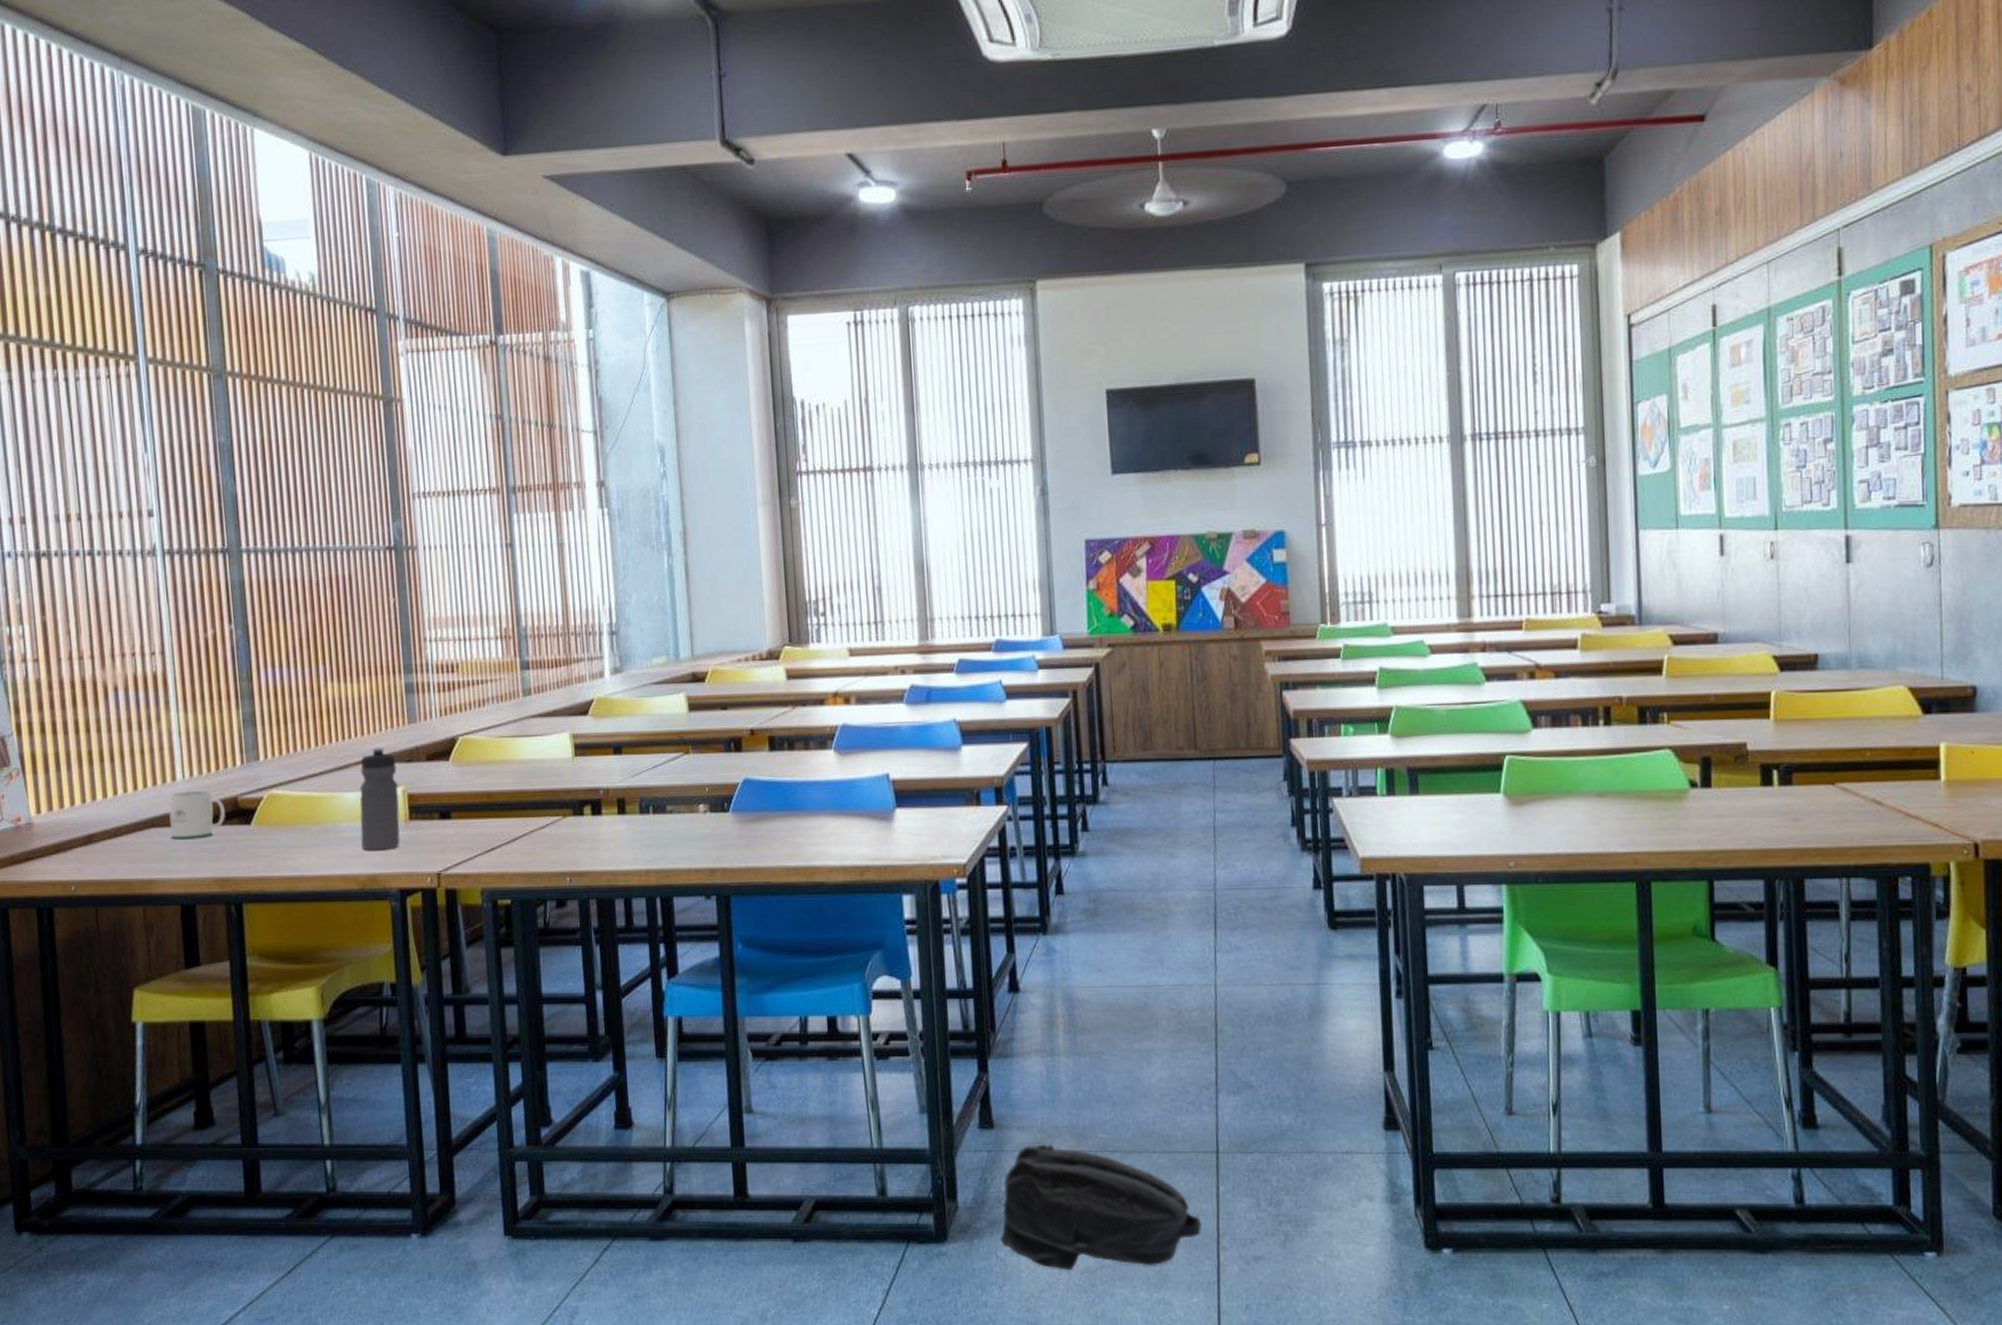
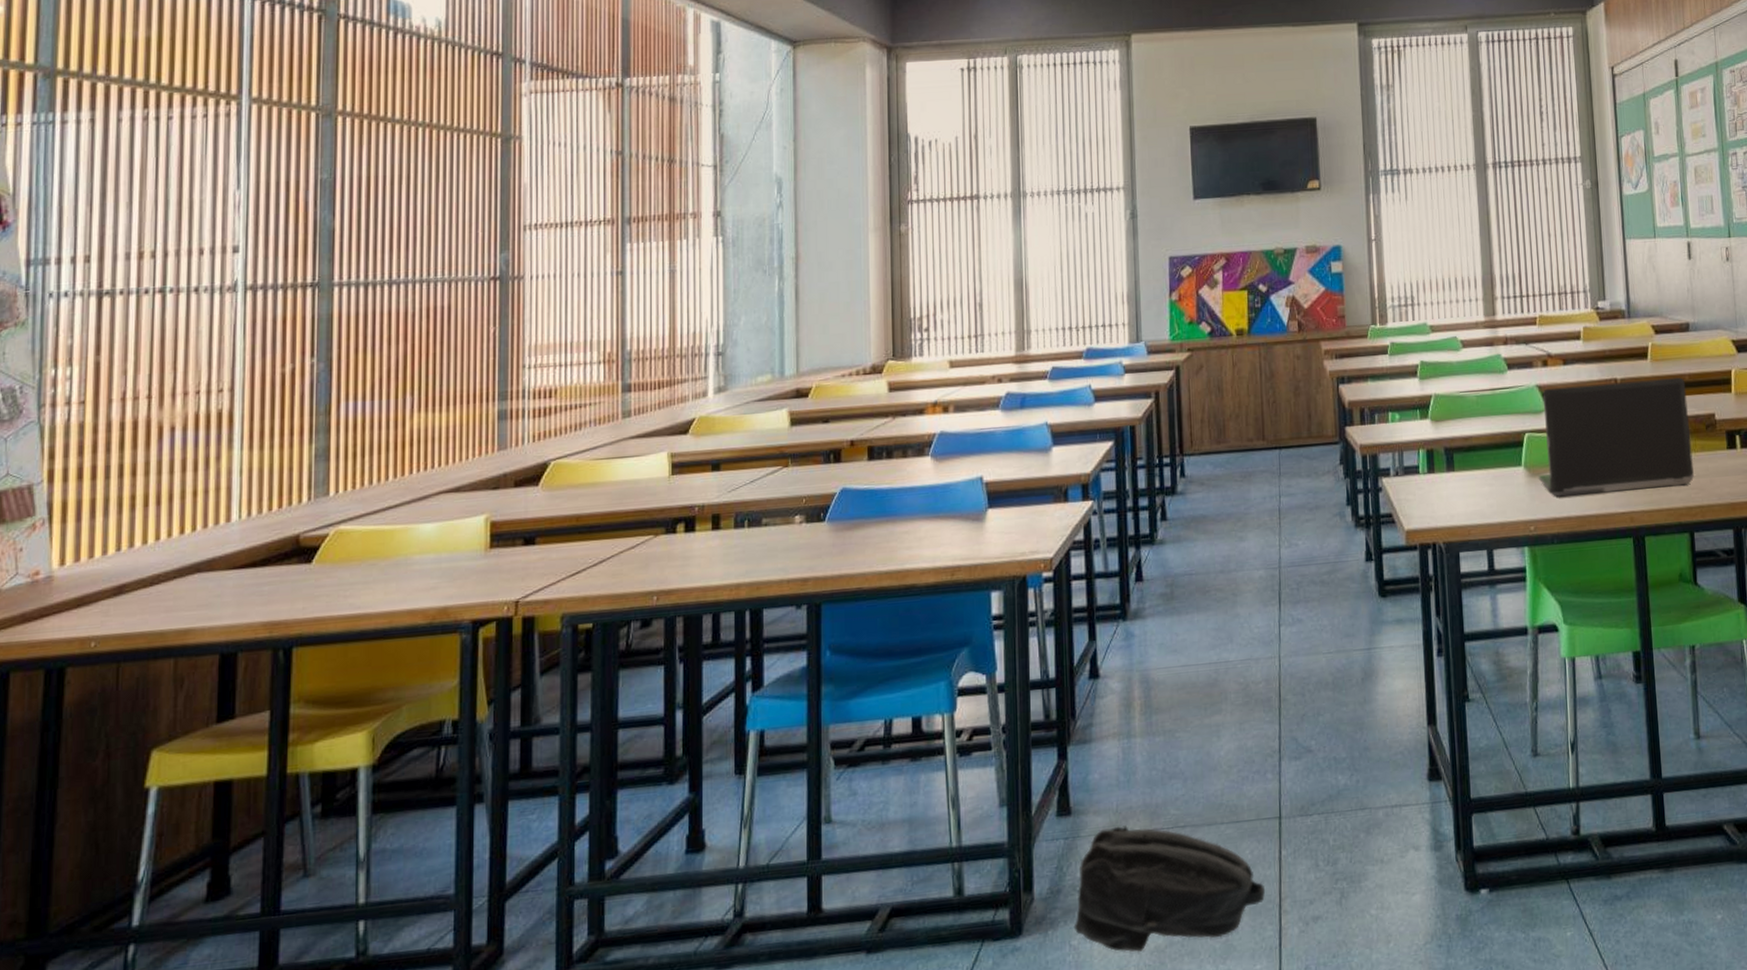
mug: present [169,790,226,840] -> none [218,530,285,585]
water bottle: present [359,748,400,851] -> none [433,476,481,583]
laptop computer: none [1520,698,1716,830] -> present [1538,377,1694,497]

